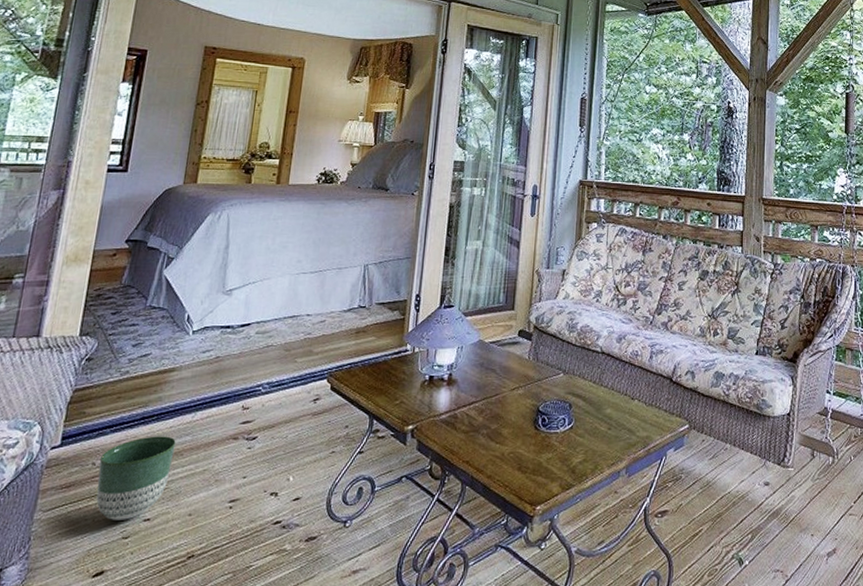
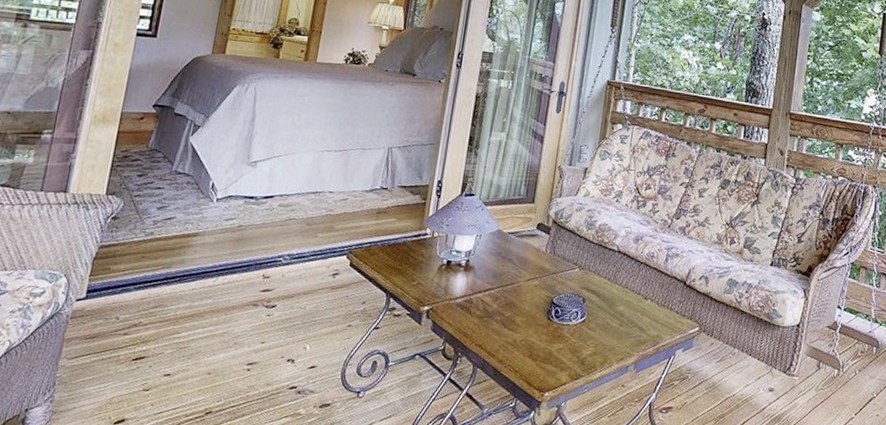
planter: present [96,436,176,520] -> none [119,296,197,374]

